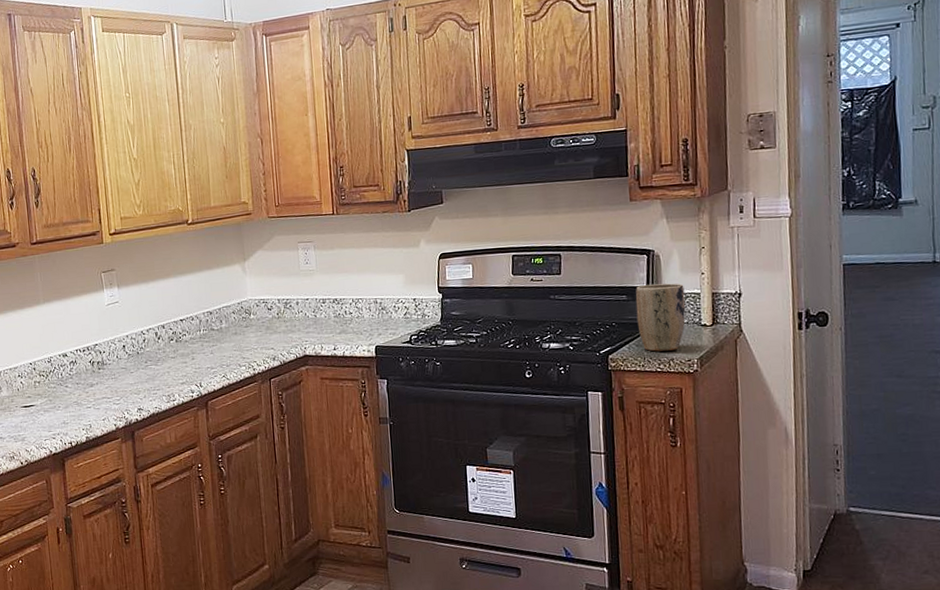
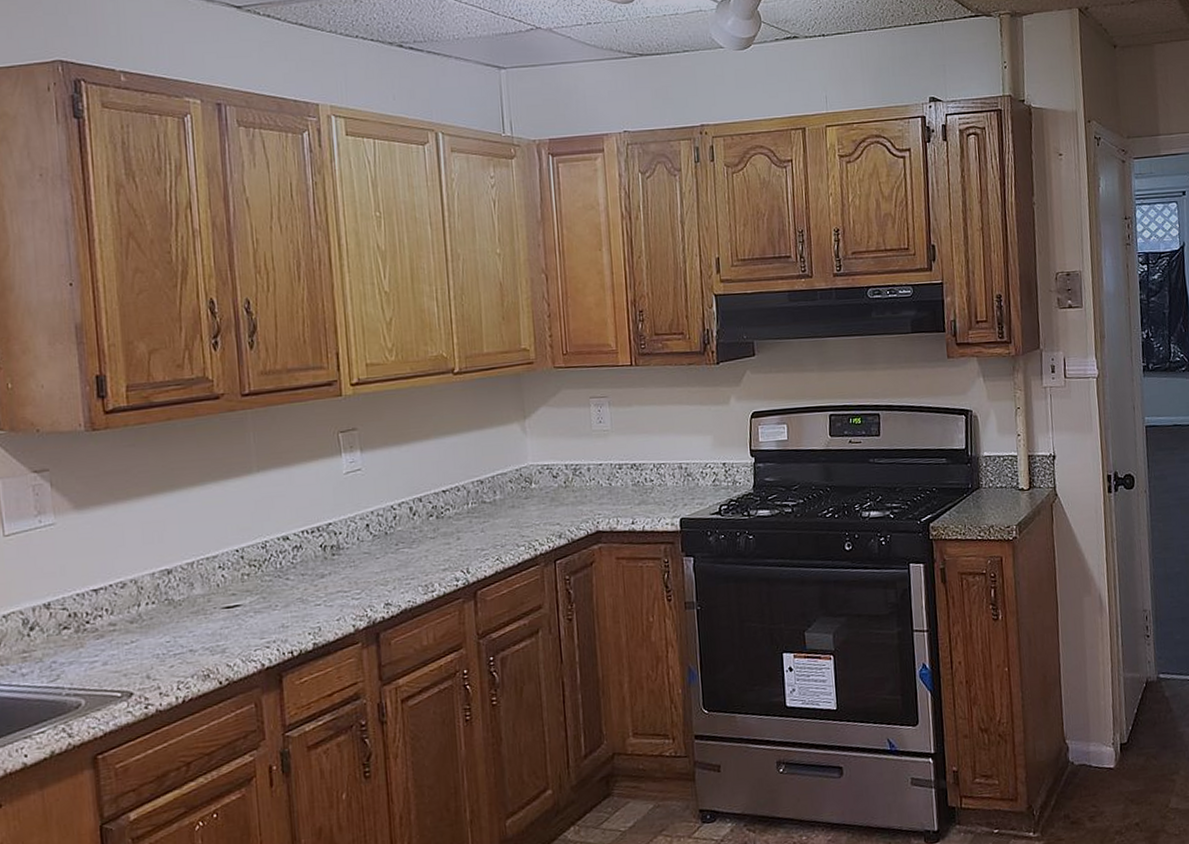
plant pot: present [635,283,686,352] -> none [955,445,1004,519]

